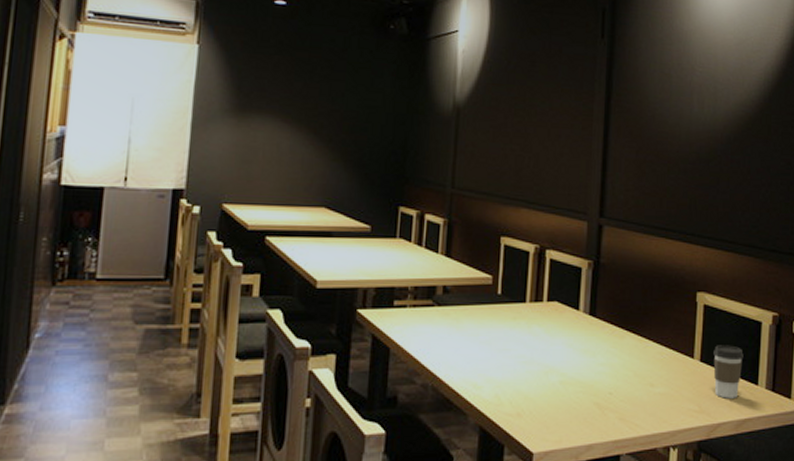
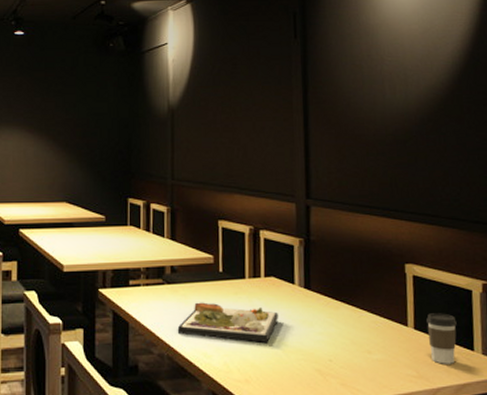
dinner plate: none [445,327,559,373] -> present [177,302,278,343]

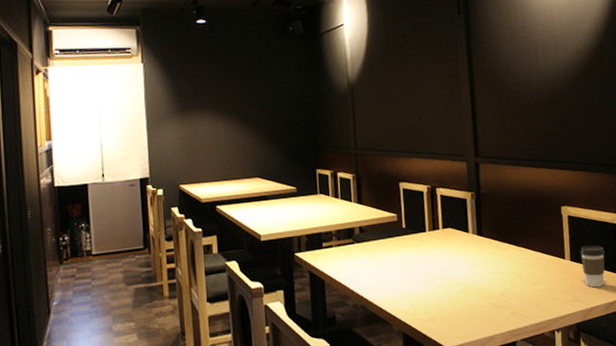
dinner plate: present [177,302,278,343] -> none [368,255,456,286]

